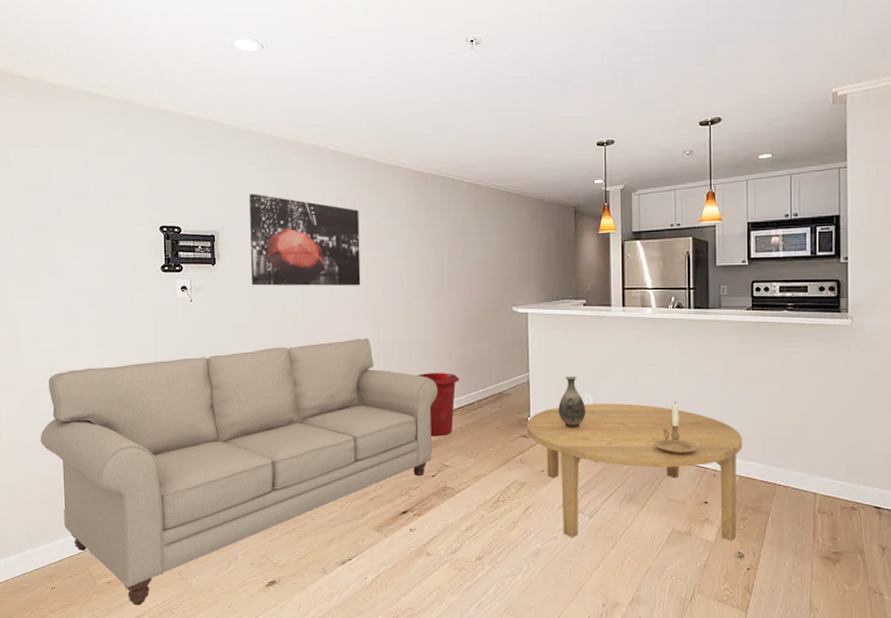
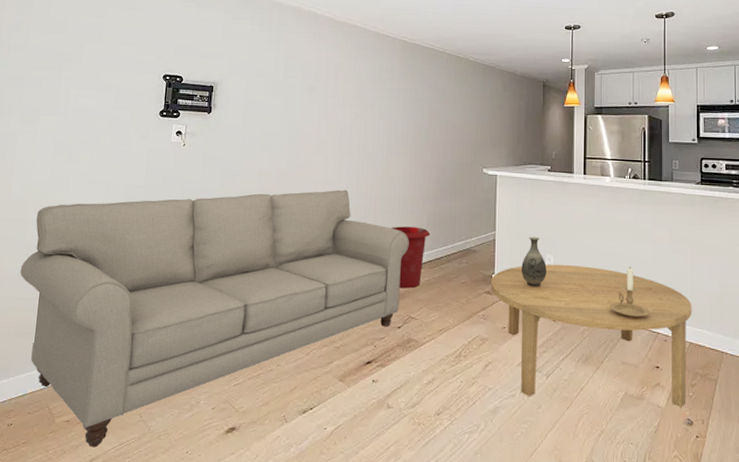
wall art: present [249,194,361,286] -> none [242,51,348,141]

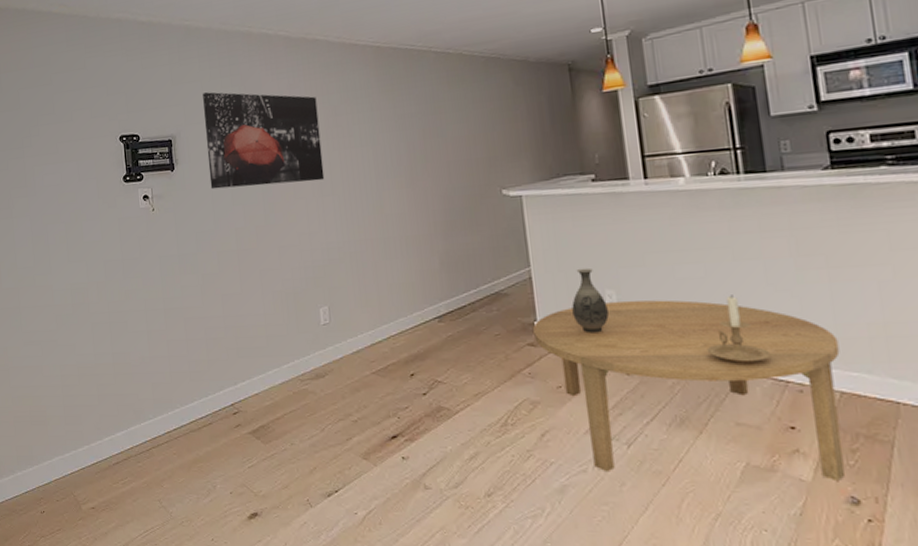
sofa: present [20,189,409,448] -> none [23,237,422,535]
wall art: none [242,51,348,141] -> present [203,92,325,190]
waste bin: present [391,226,431,289] -> none [396,272,447,348]

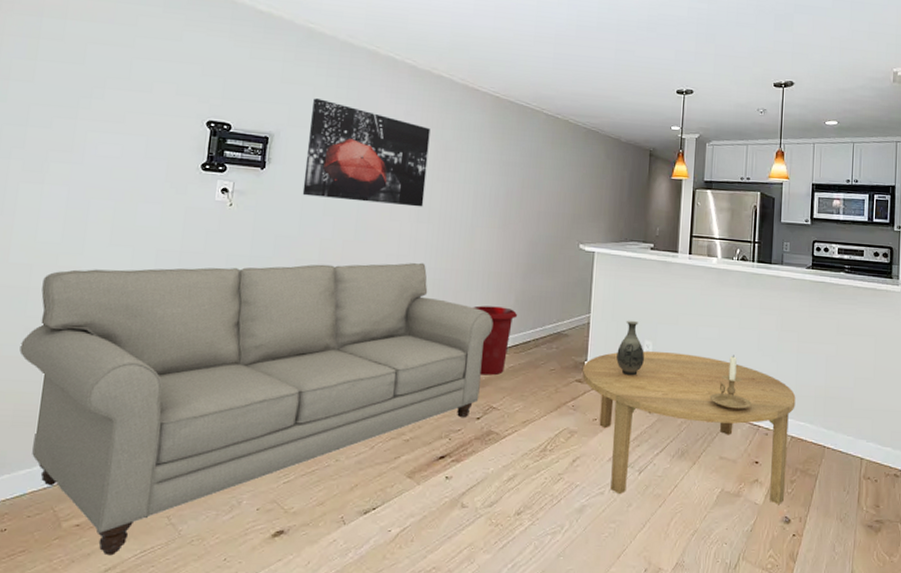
sofa: none [23,237,422,535] -> present [19,262,494,556]
waste bin: none [396,272,447,348] -> present [473,305,518,376]

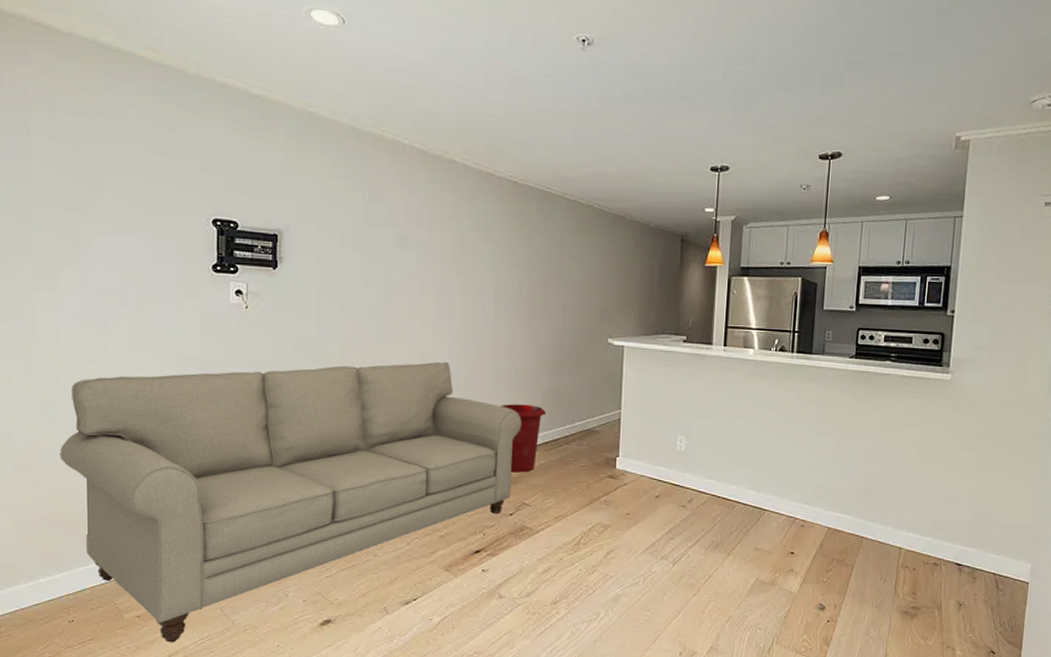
wall art: present [302,98,431,207] -> none [318,191,446,304]
dining table: present [582,351,796,504] -> none [614,446,834,592]
vase: present [616,320,644,376] -> none [649,415,677,471]
candle holder: present [709,355,752,410] -> none [744,448,789,503]

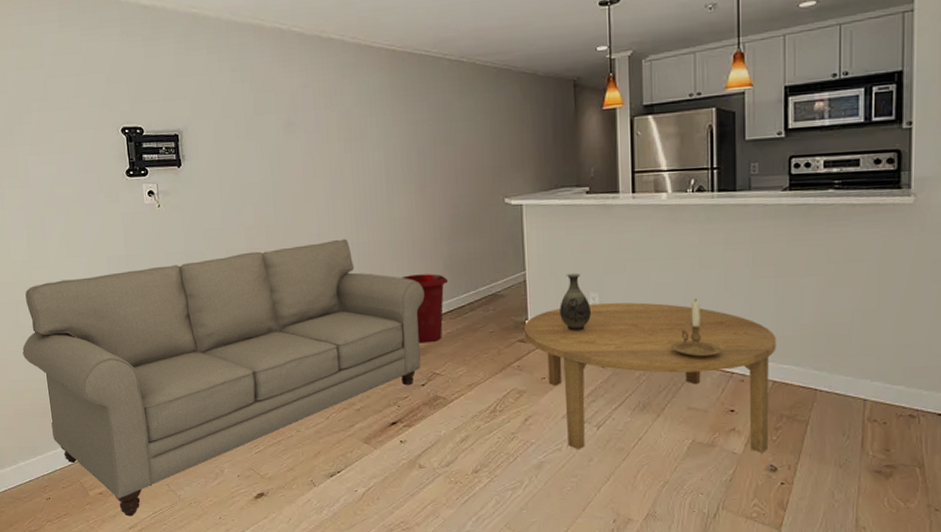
dining table: none [614,446,834,592] -> present [524,302,776,453]
vase: none [649,415,677,471] -> present [560,272,591,331]
candle holder: none [744,448,789,503] -> present [670,299,722,358]

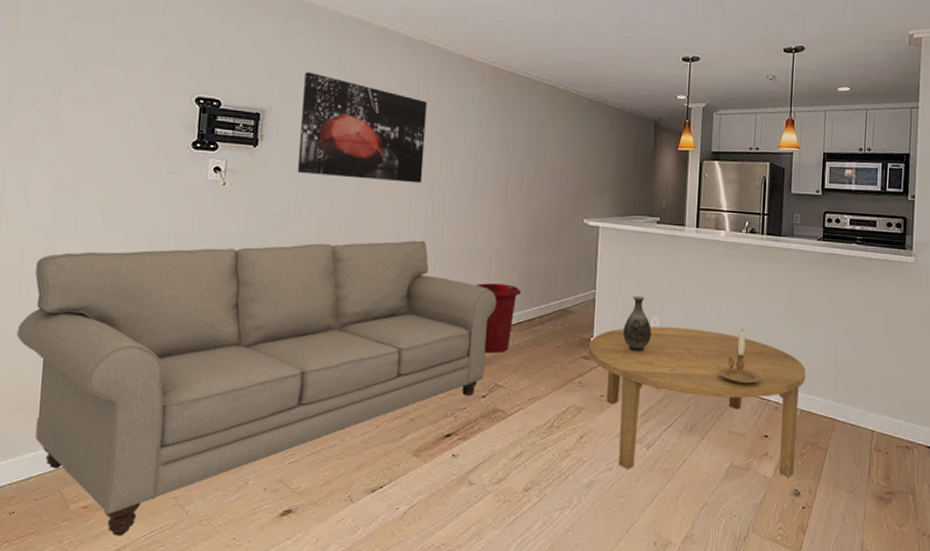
wall art: none [211,86,336,188] -> present [297,72,427,184]

